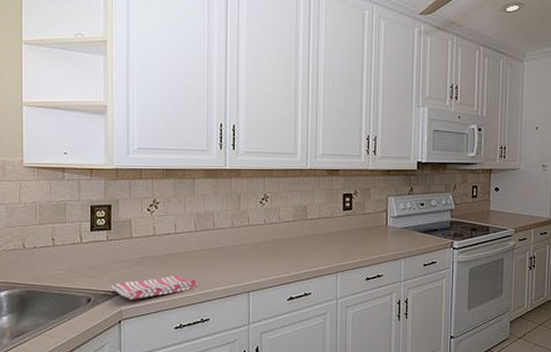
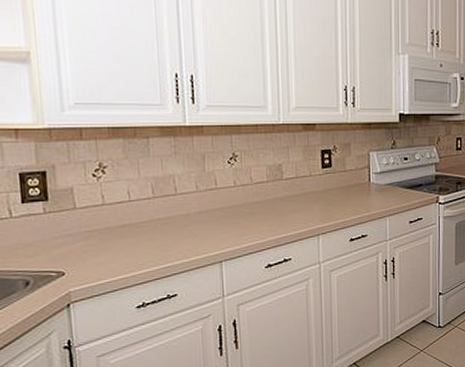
dish towel: present [110,274,197,299] -> none [52,247,159,279]

